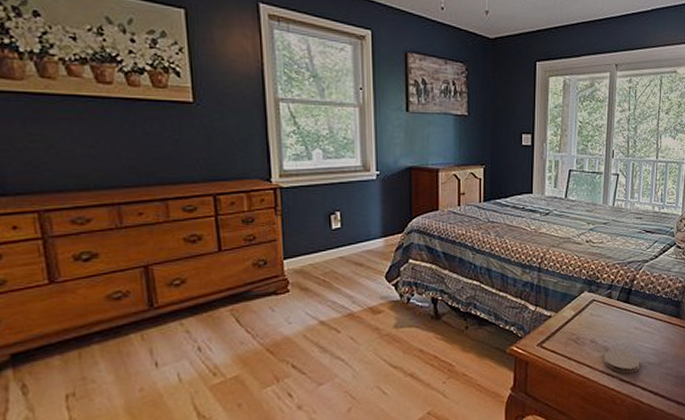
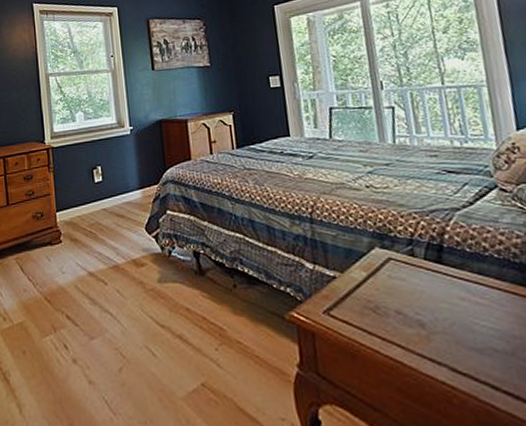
coaster: present [603,349,640,374] -> none [418,326,481,362]

